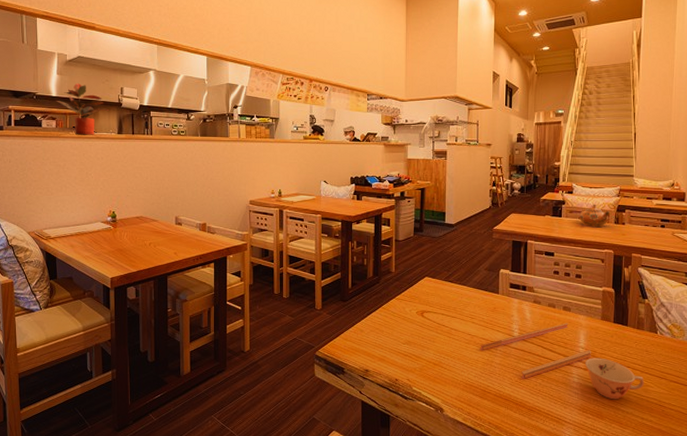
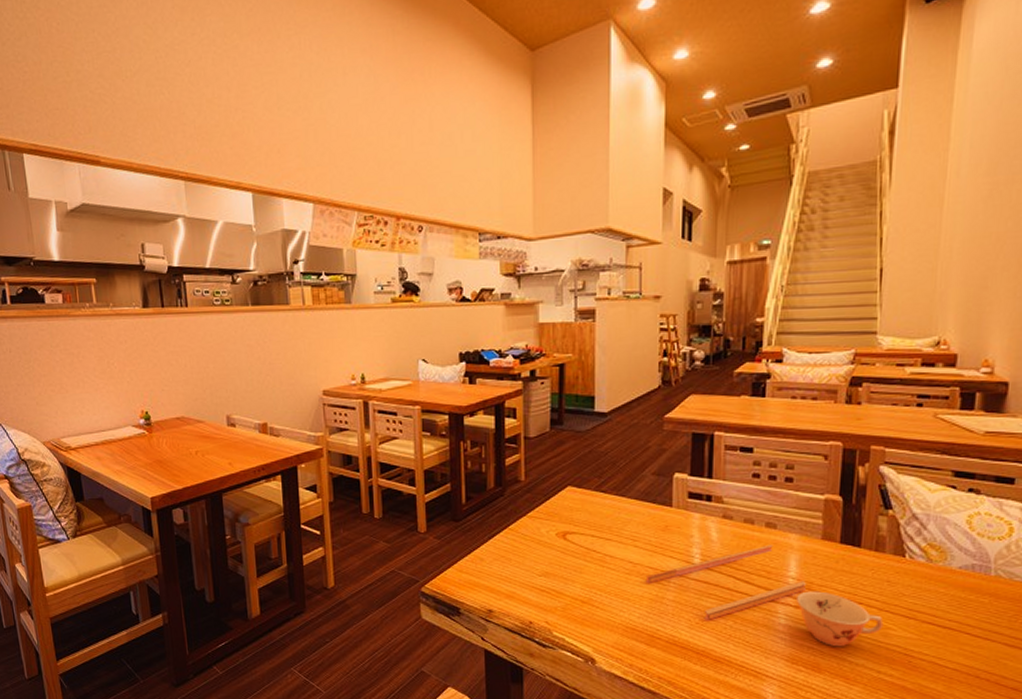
potted plant: present [55,83,109,135] -> none [58,240,128,312]
teapot: present [579,204,611,228] -> none [792,376,840,411]

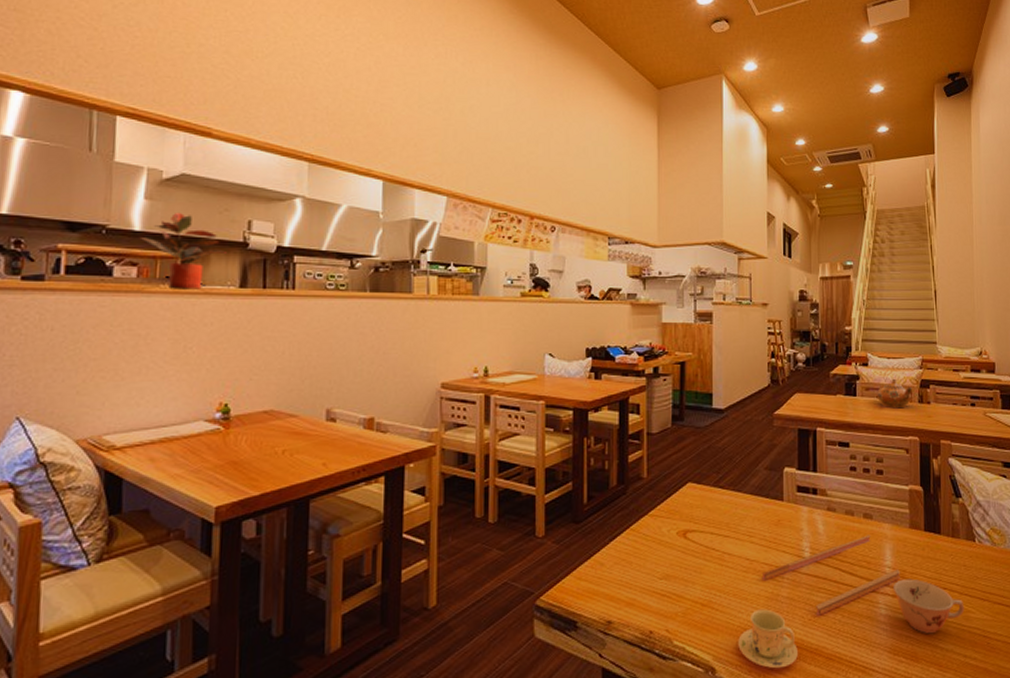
potted plant: none [58,240,128,312] -> present [138,212,227,289]
cup and saucer: none [619,610,683,665] -> present [738,609,798,669]
teapot: none [792,376,840,411] -> present [877,378,913,409]

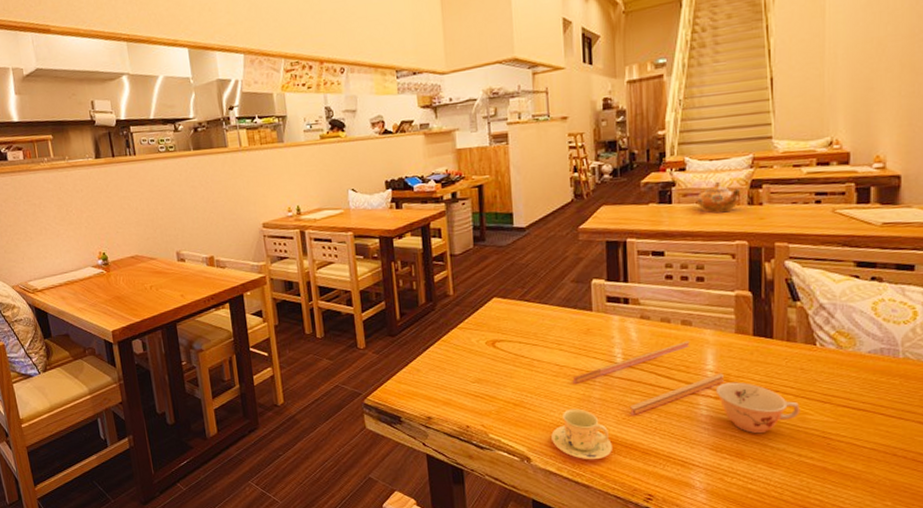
potted plant: present [138,212,227,289] -> none [17,101,81,166]

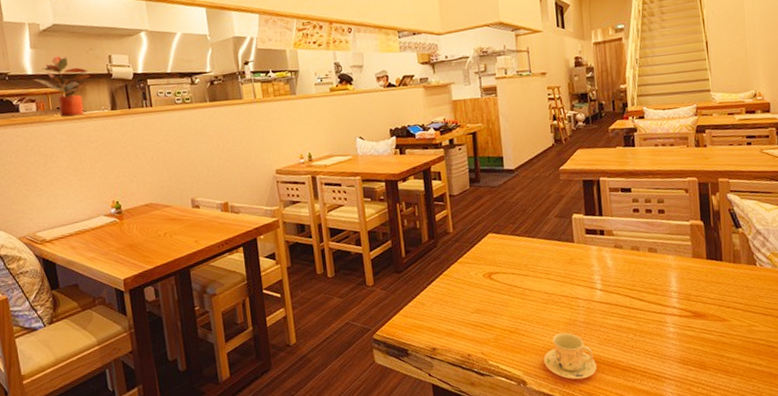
potted plant: none [17,101,81,166] -> present [31,55,97,117]
chopsticks: present [572,340,725,415] -> none [559,266,687,336]
teapot: present [697,181,741,214] -> none [655,127,689,155]
teacup: present [715,382,801,434] -> none [679,301,749,346]

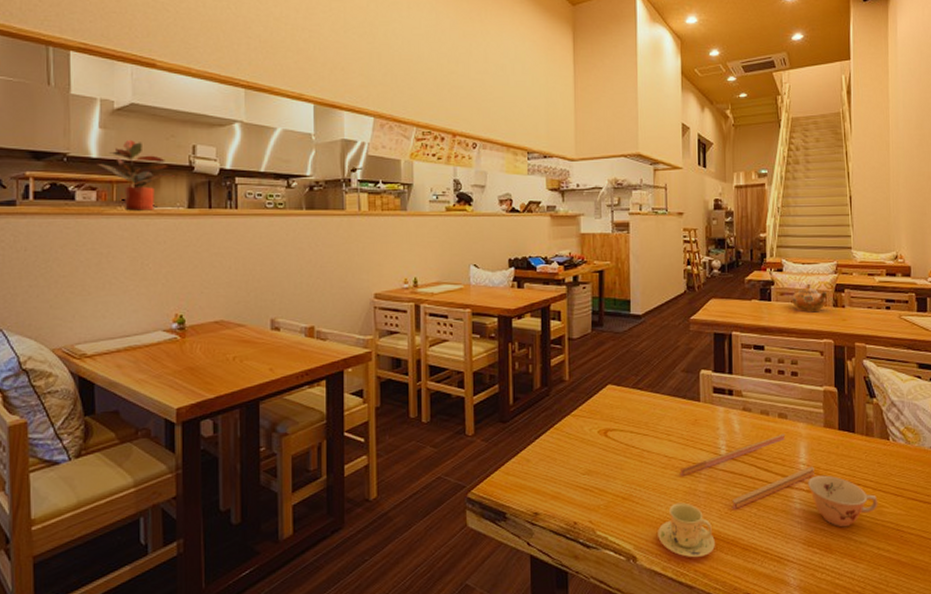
chopsticks: none [559,266,687,336] -> present [679,433,816,509]
teapot: none [655,127,689,155] -> present [792,283,828,313]
teacup: none [679,301,749,346] -> present [807,475,878,527]

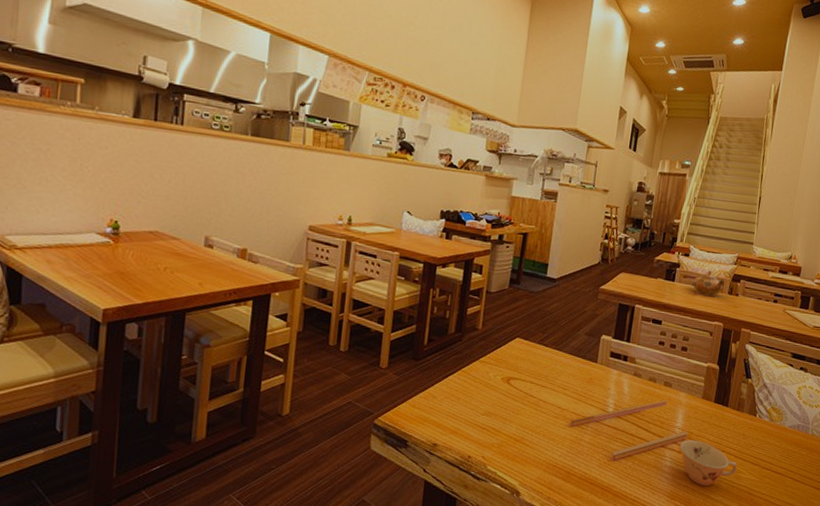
potted plant: present [95,139,175,211] -> none [41,39,122,115]
cup and saucer: present [658,502,715,558] -> none [541,449,592,499]

